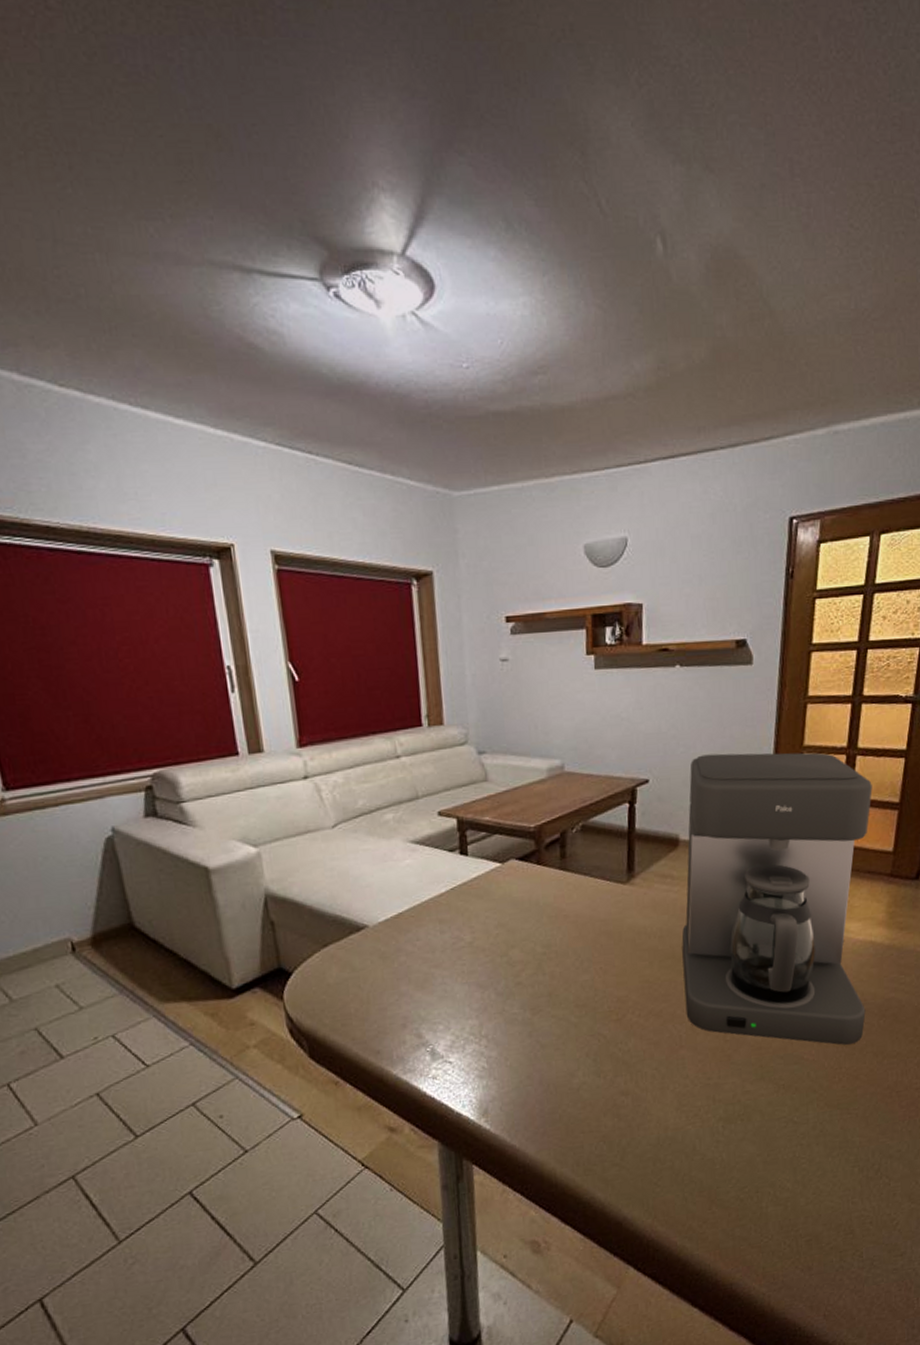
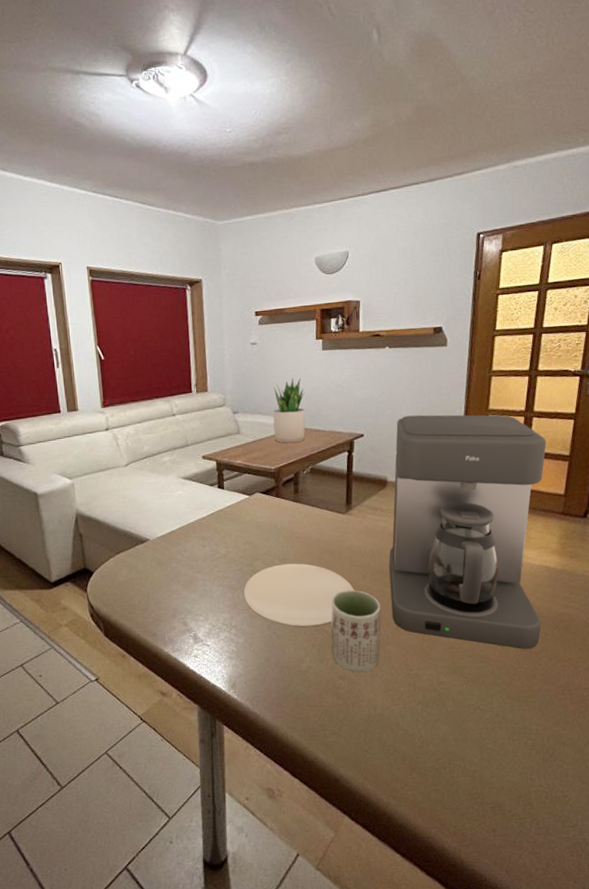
plate: none [496,949,639,1033] -> present [243,563,354,628]
planter: none [531,706,574,793] -> present [272,378,306,444]
cup: none [609,981,672,1086] -> present [331,590,381,673]

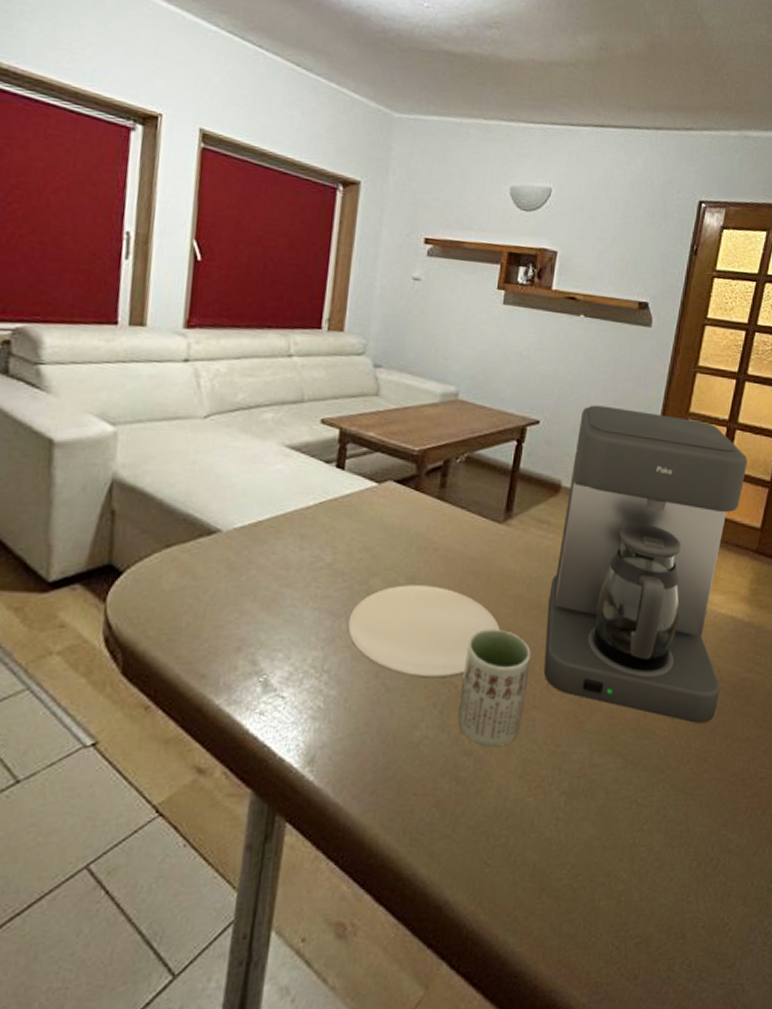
planter: present [272,378,306,444] -> none [425,333,473,420]

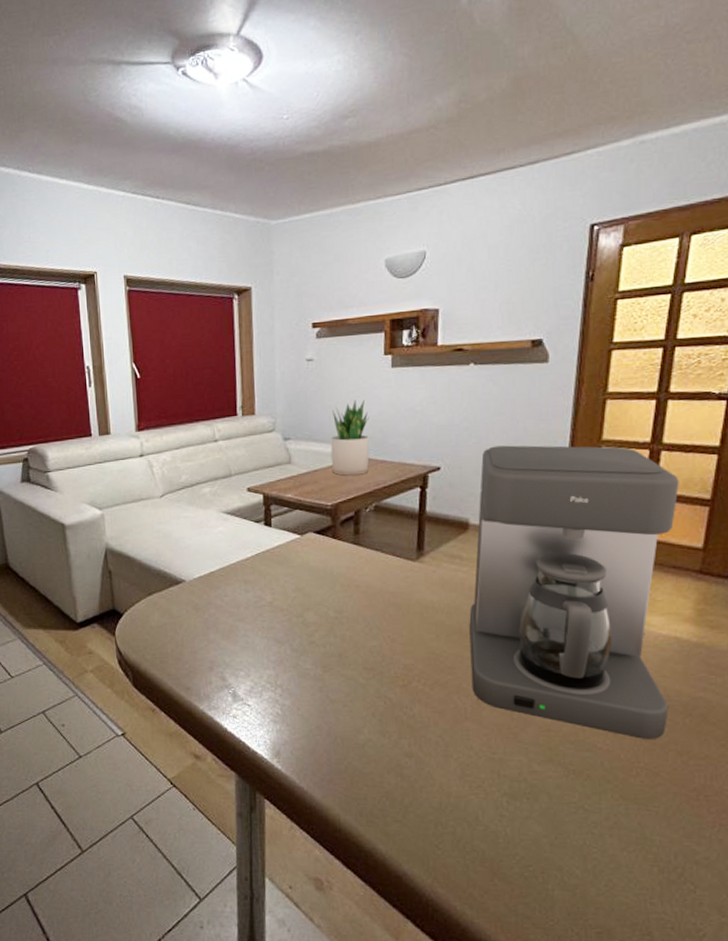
plate: present [348,585,500,678] -> none [291,616,425,693]
planter: none [425,333,473,420] -> present [330,399,370,476]
cup: present [458,629,531,748] -> none [395,652,458,752]

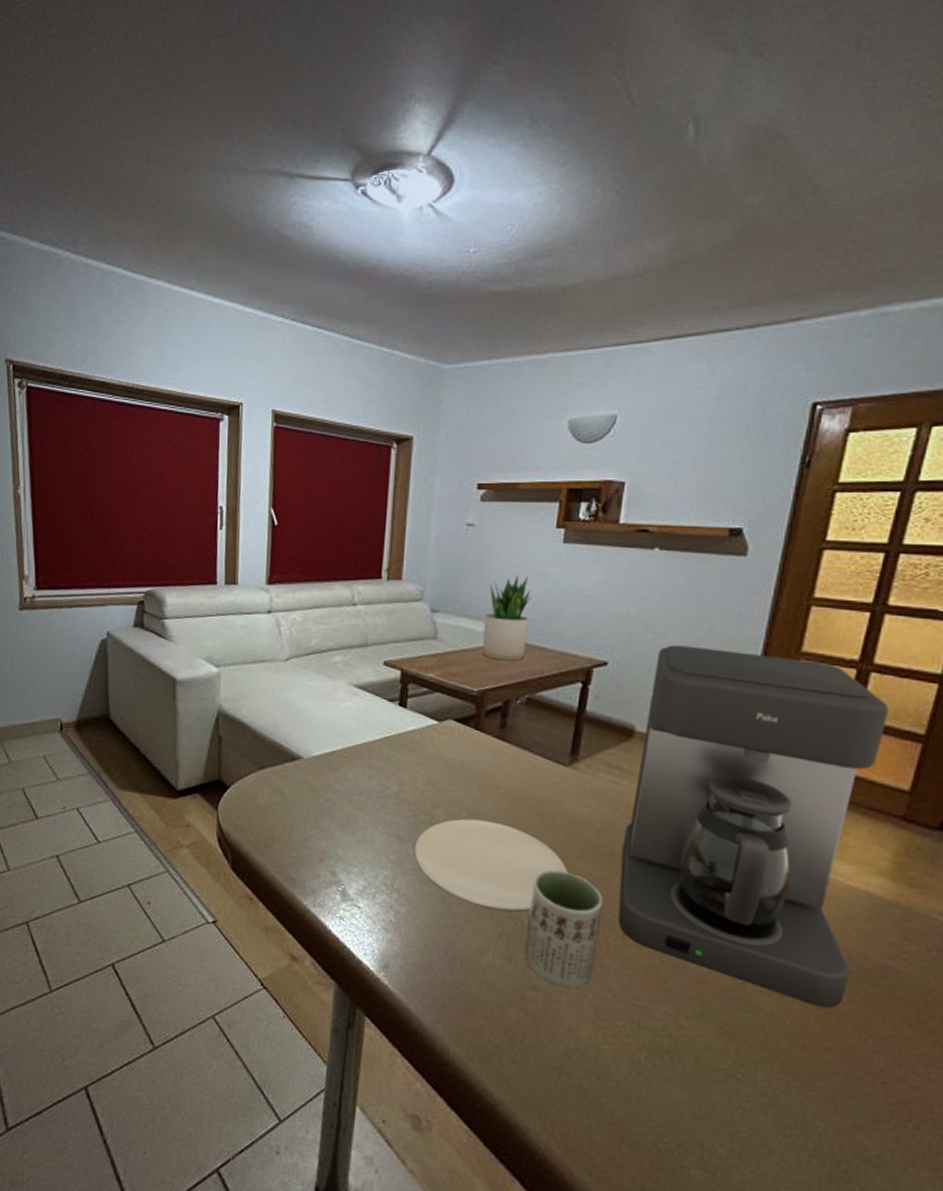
plate: none [291,616,425,693] -> present [414,818,568,913]
cup: none [395,652,458,752] -> present [525,869,603,988]

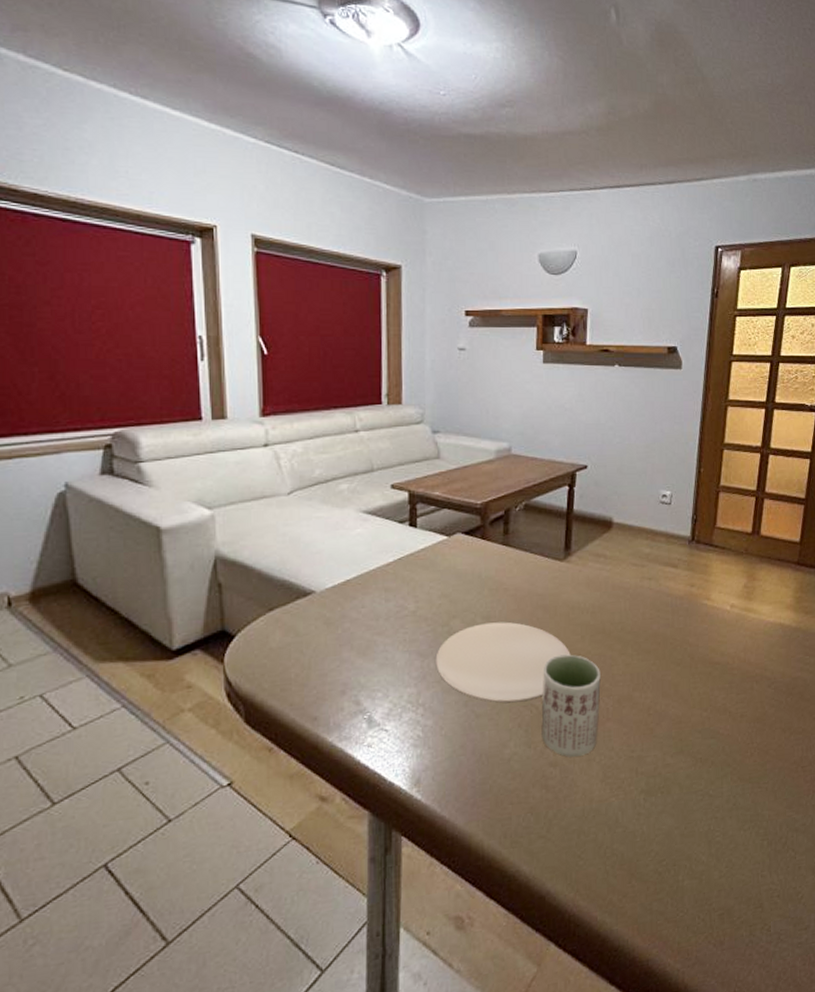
planter: present [482,575,531,662] -> none [481,394,521,474]
coffee maker: present [618,645,889,1008] -> none [612,445,782,721]

